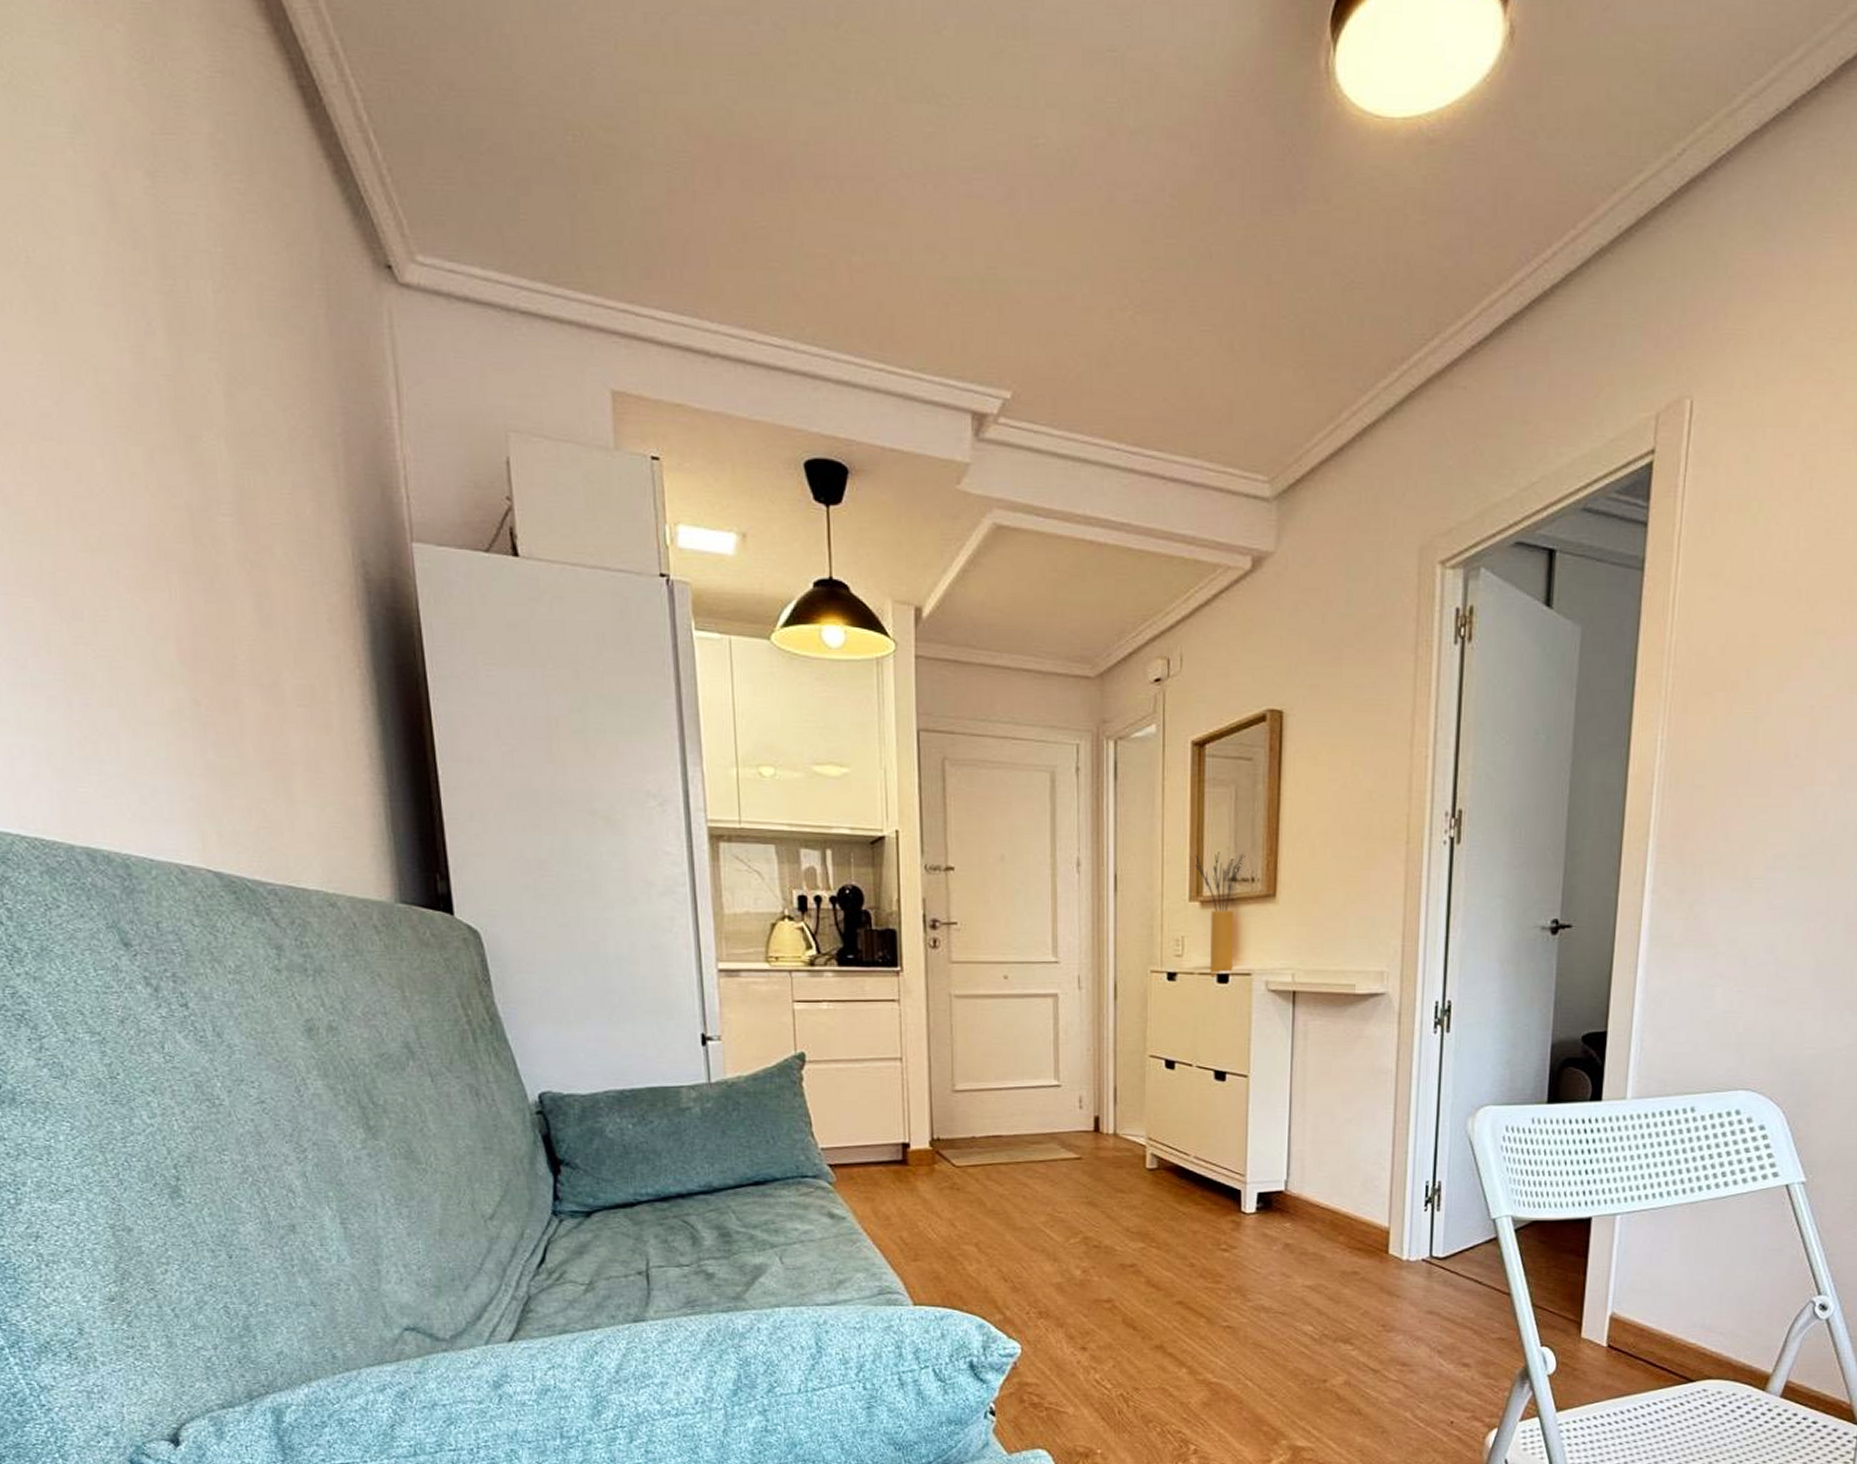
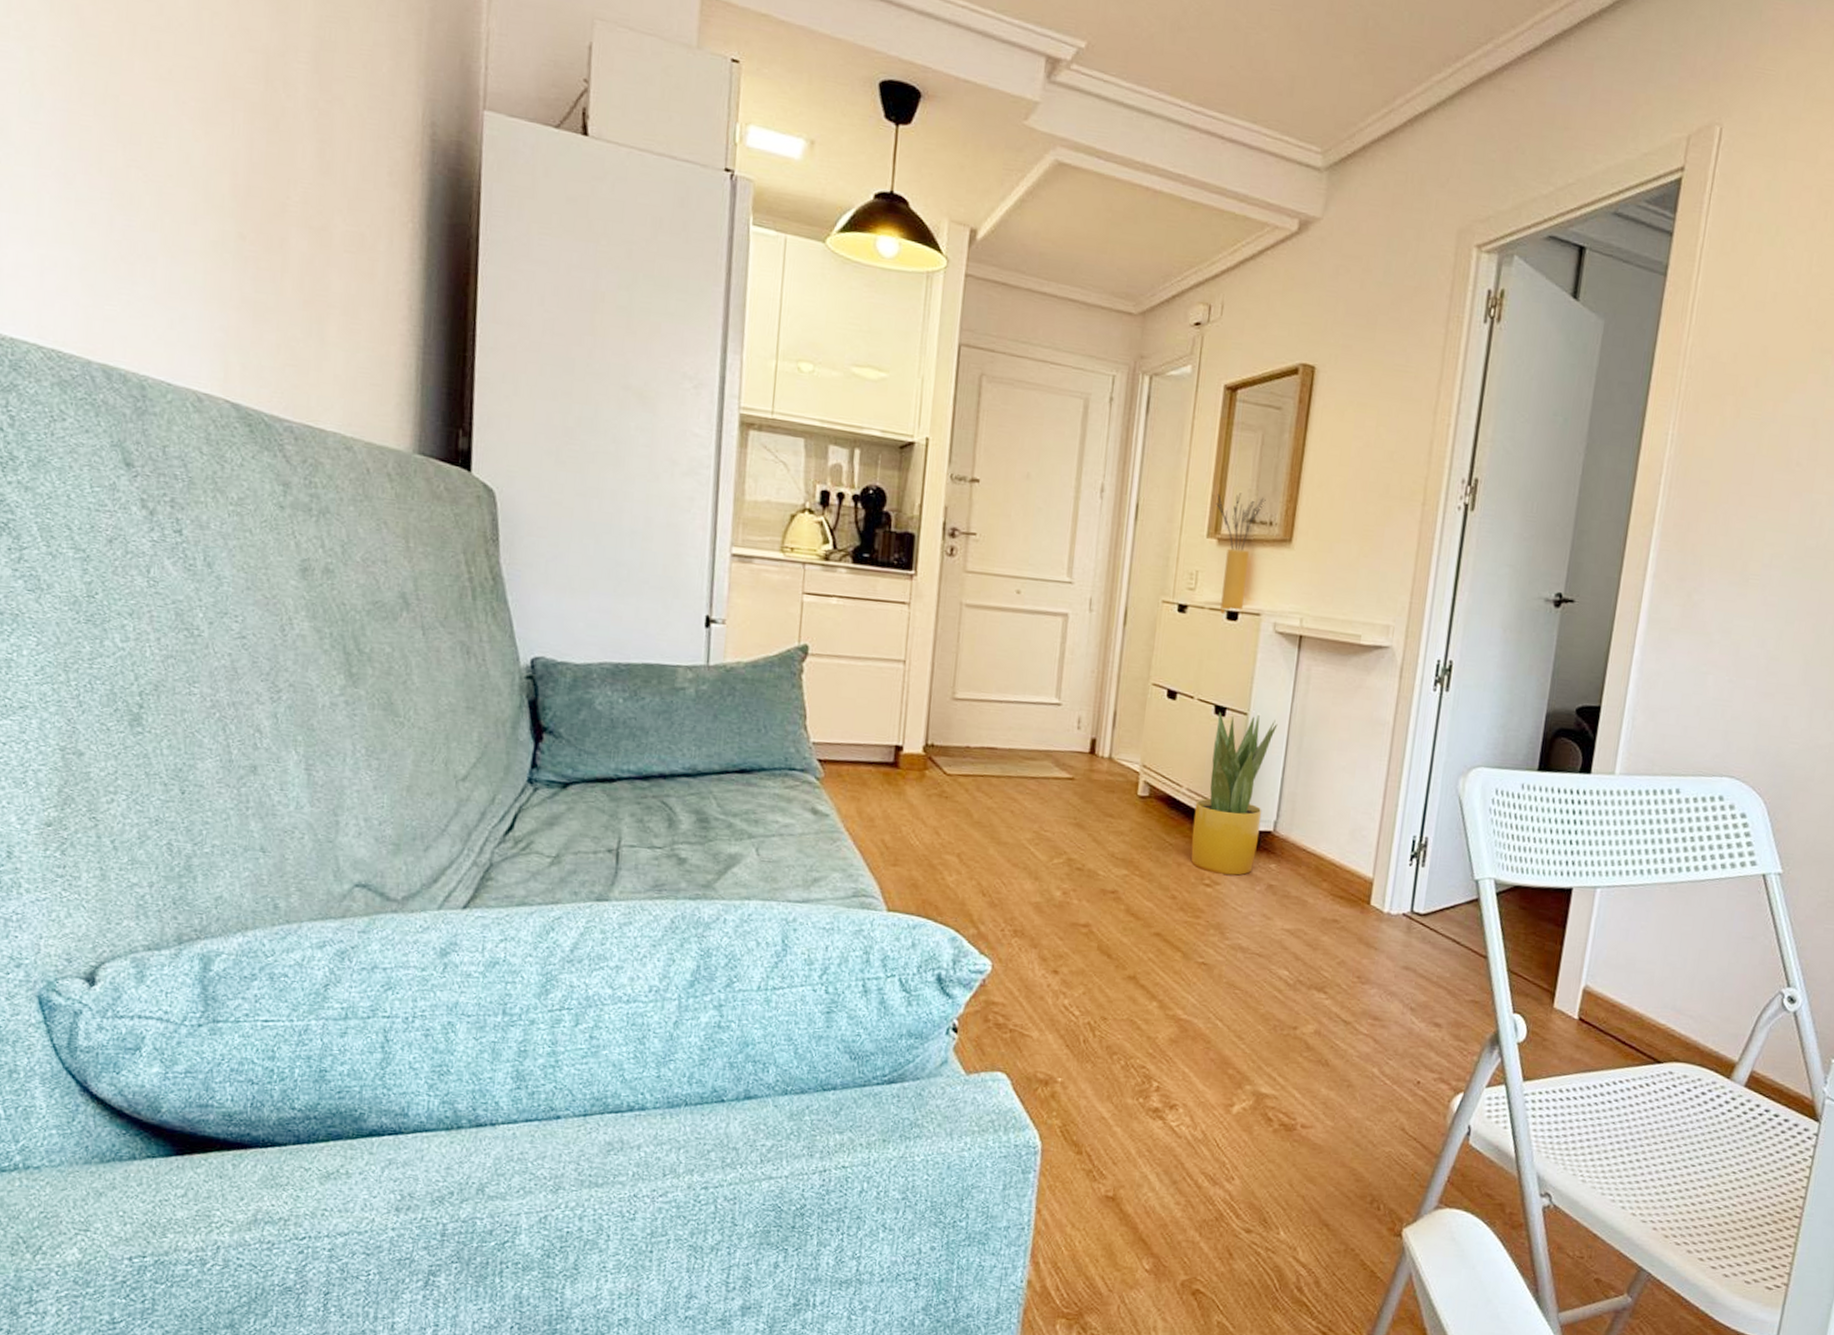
planter: none [1204,1076,1279,1238] -> present [1190,712,1278,876]

